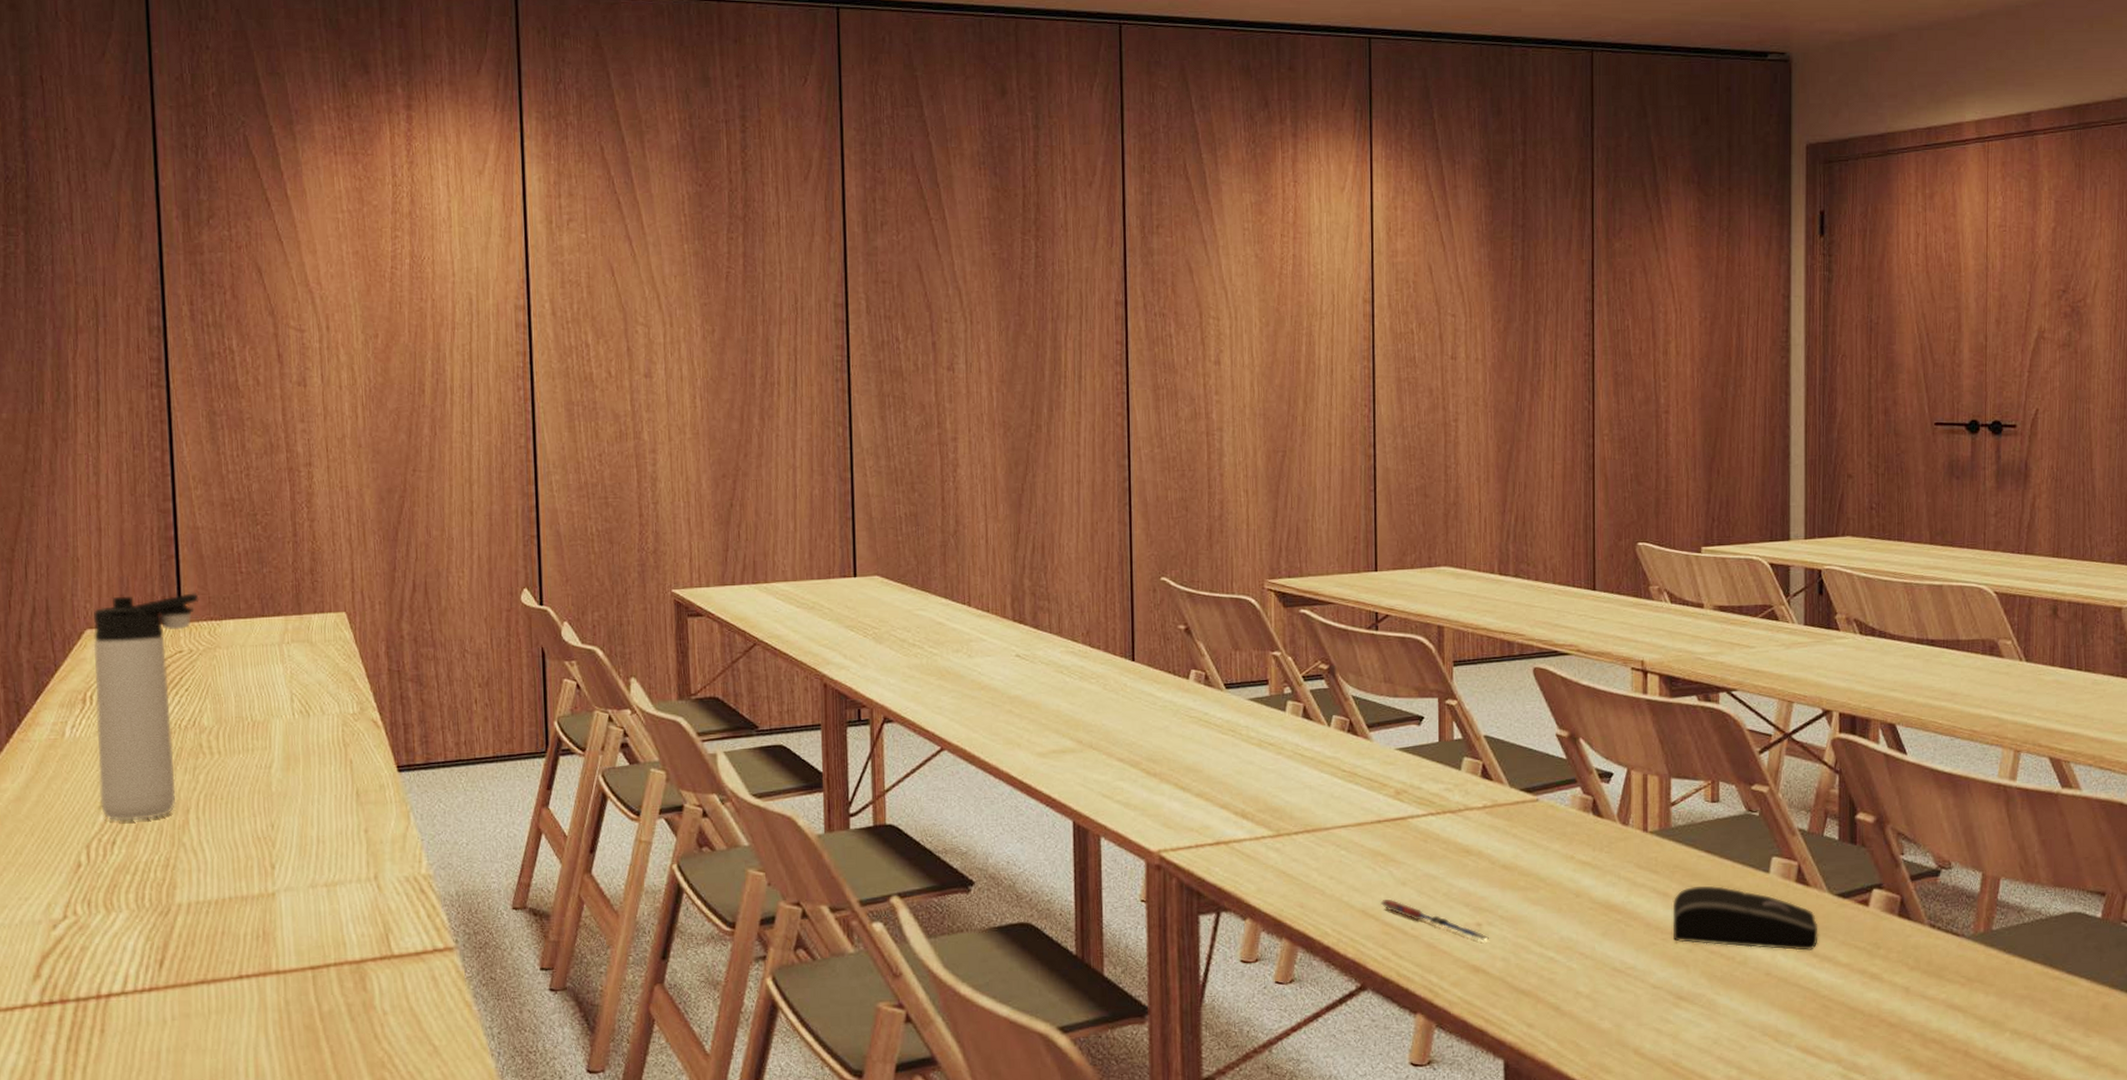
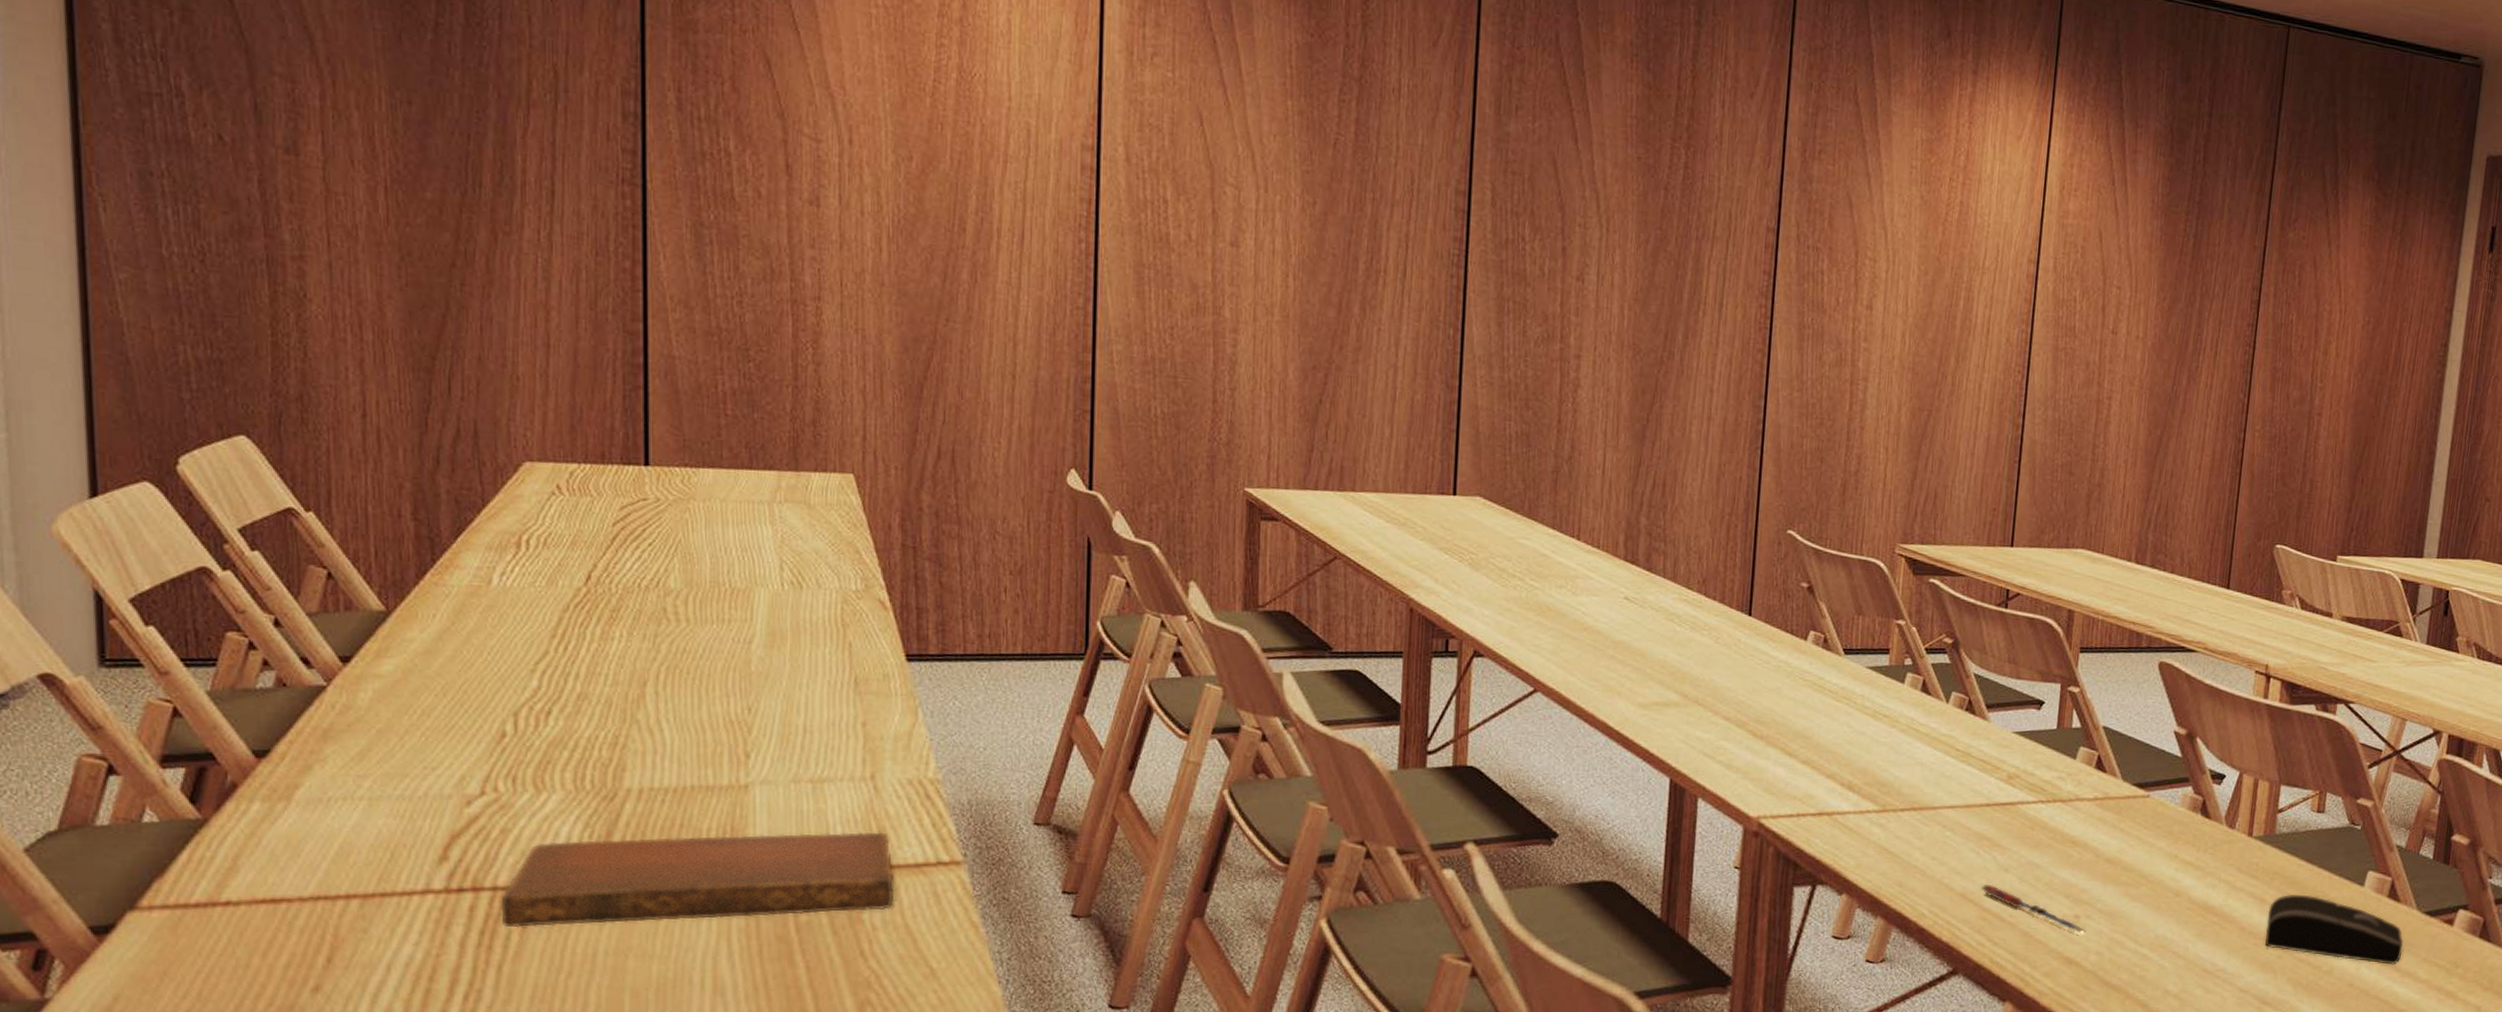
notebook: none [83,926,400,1034] -> present [500,832,895,928]
thermos bottle: present [93,593,199,820] -> none [532,426,672,689]

